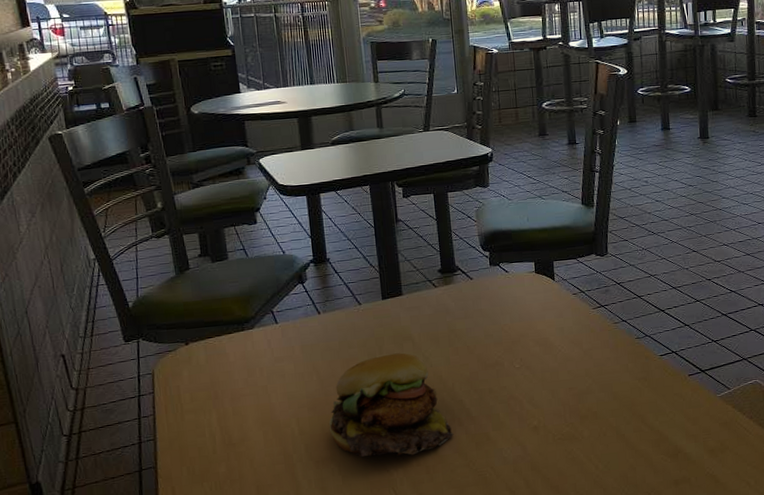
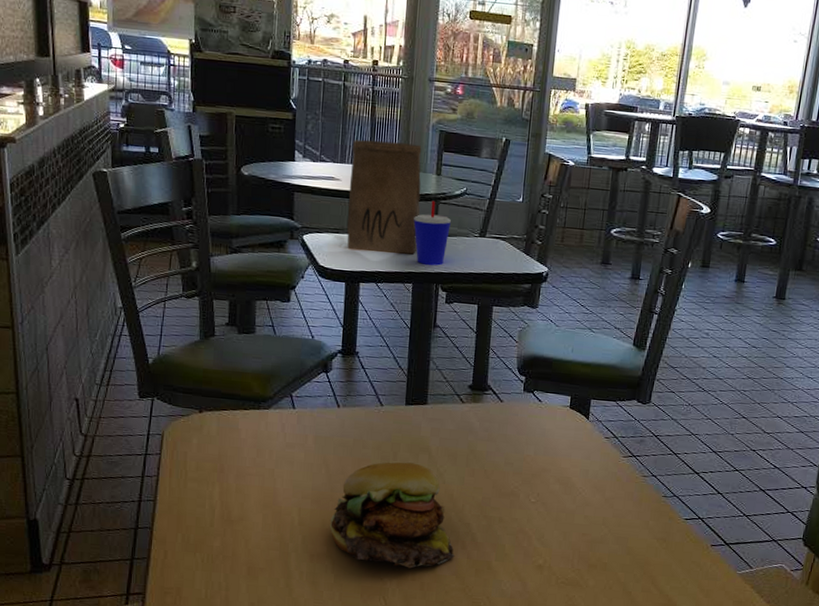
paper bag: none [292,58,369,165] -> present [346,139,422,255]
beverage cup: none [360,106,396,166] -> present [413,200,451,265]

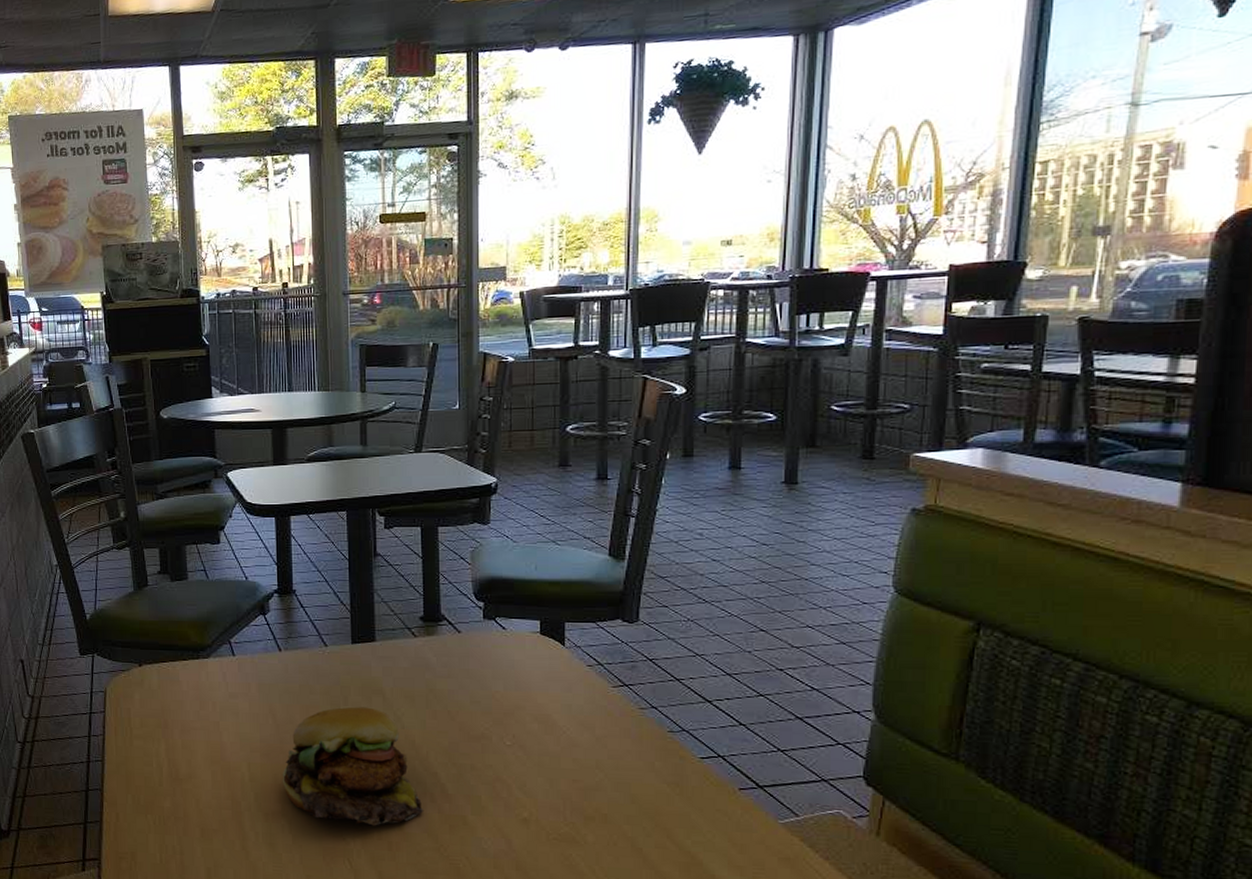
paper bag: present [346,139,422,255] -> none [270,363,348,482]
beverage cup: present [413,200,451,265] -> none [341,420,382,489]

